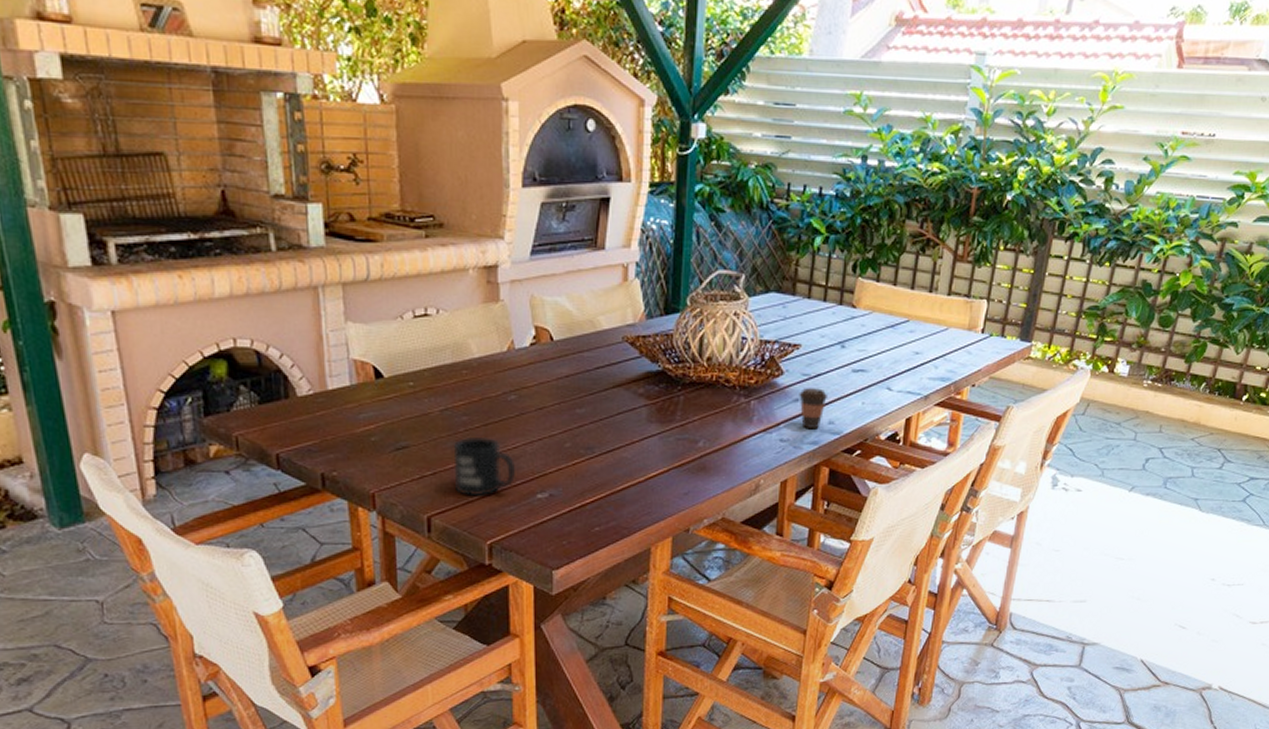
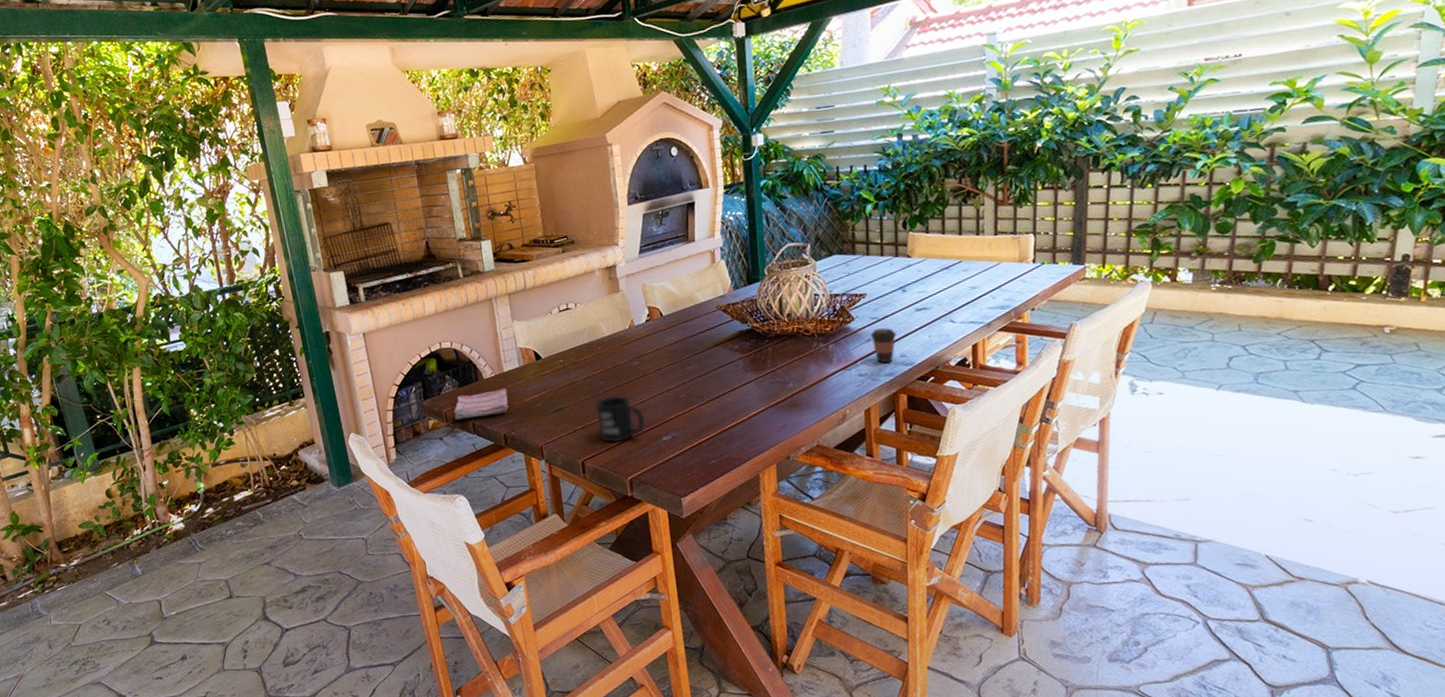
dish towel: none [249,413,331,448] -> present [453,389,508,420]

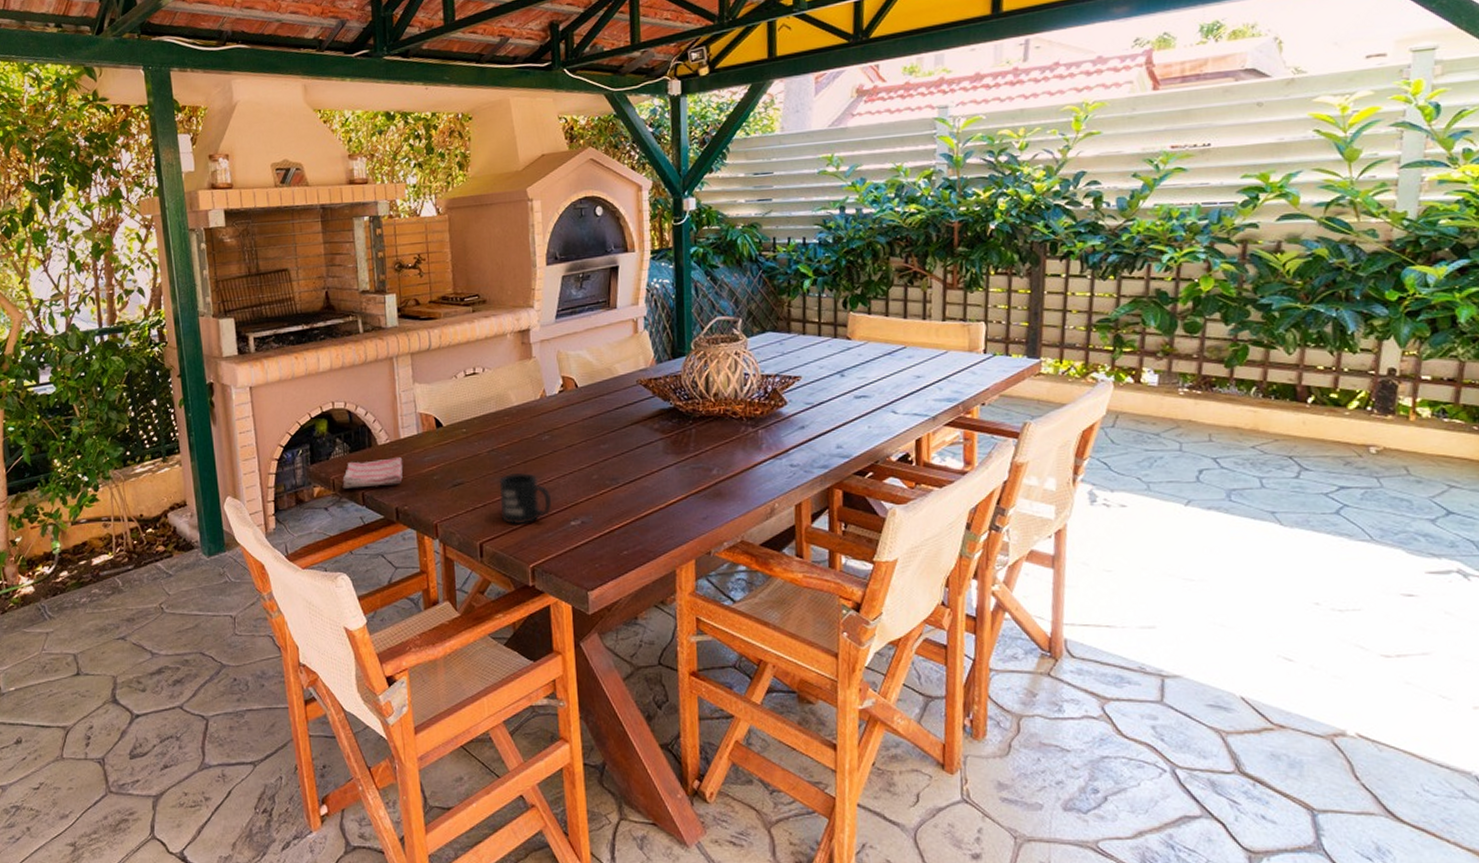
coffee cup: present [870,328,897,364] -> none [804,415,834,454]

